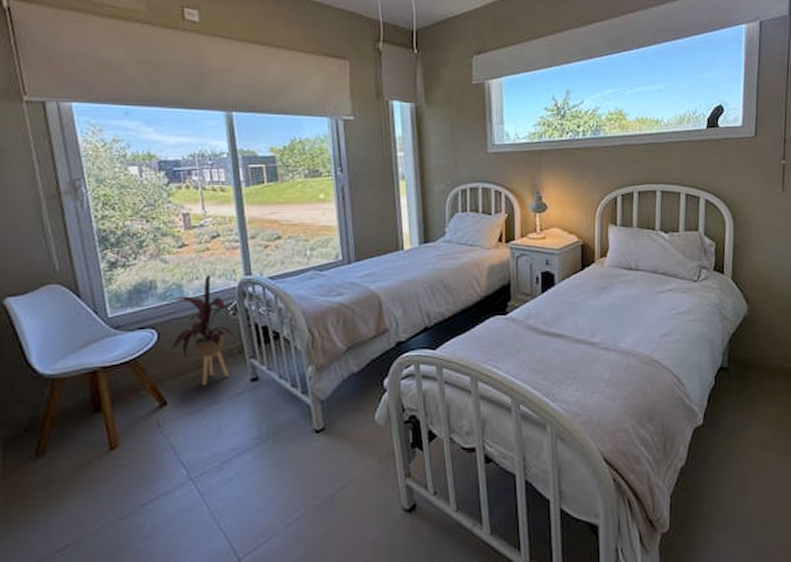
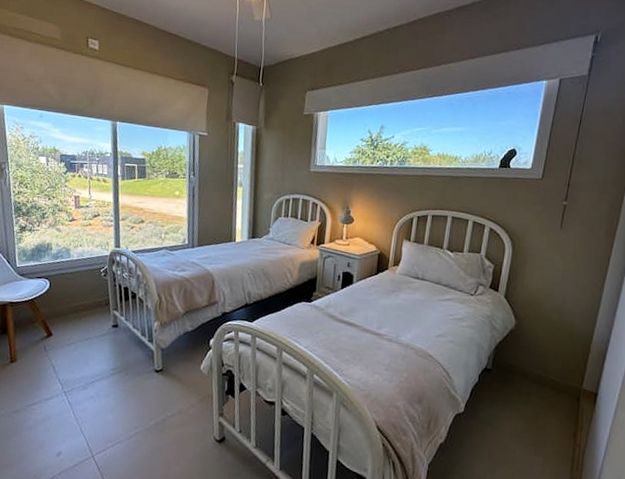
house plant: present [166,274,234,386] -> none [57,243,104,326]

